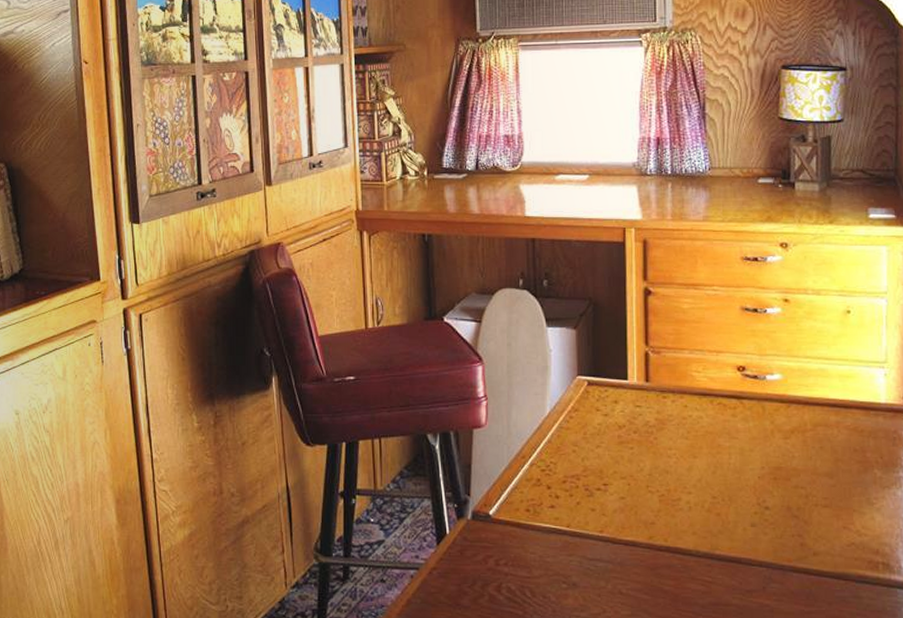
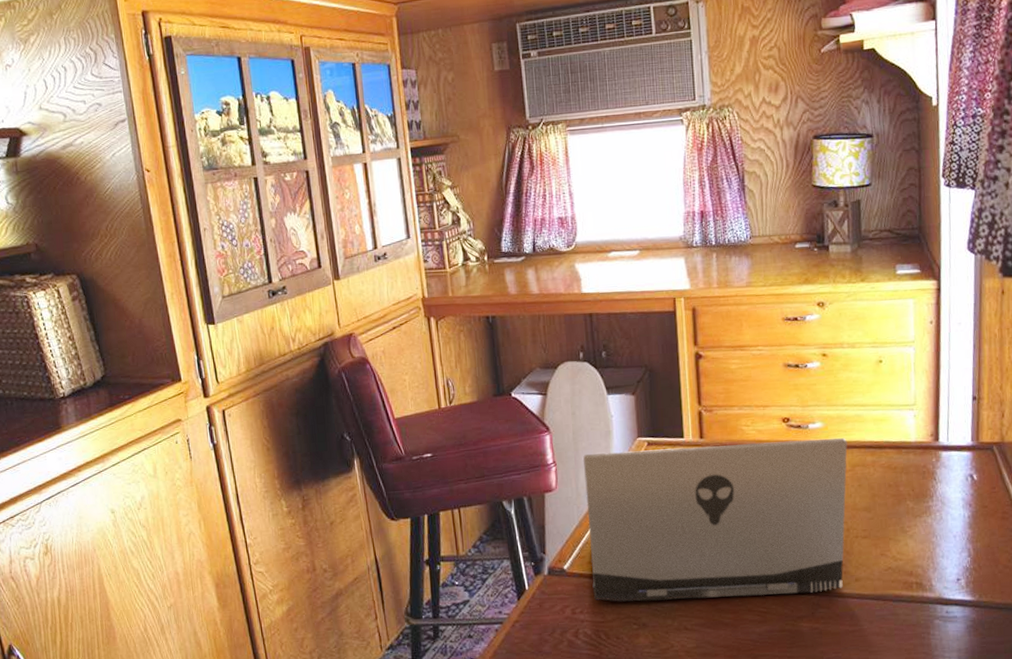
laptop computer: none [516,390,809,564] -> present [582,438,848,603]

